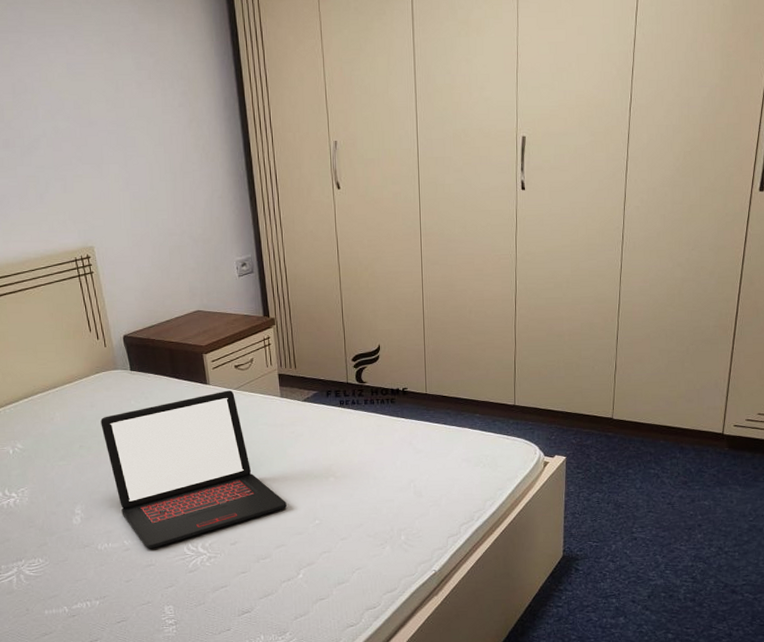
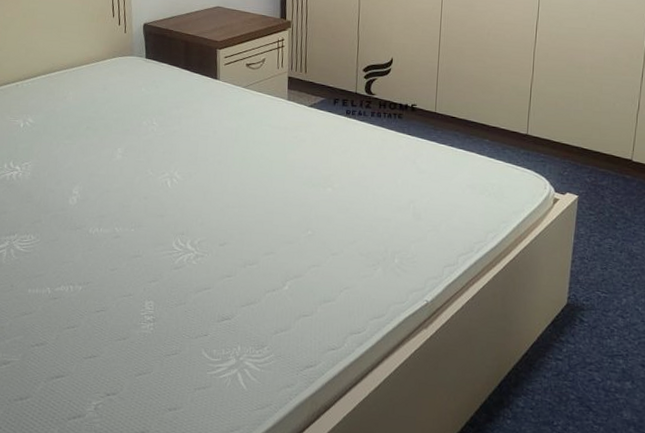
laptop: present [101,390,287,549] -> none [110,87,281,240]

